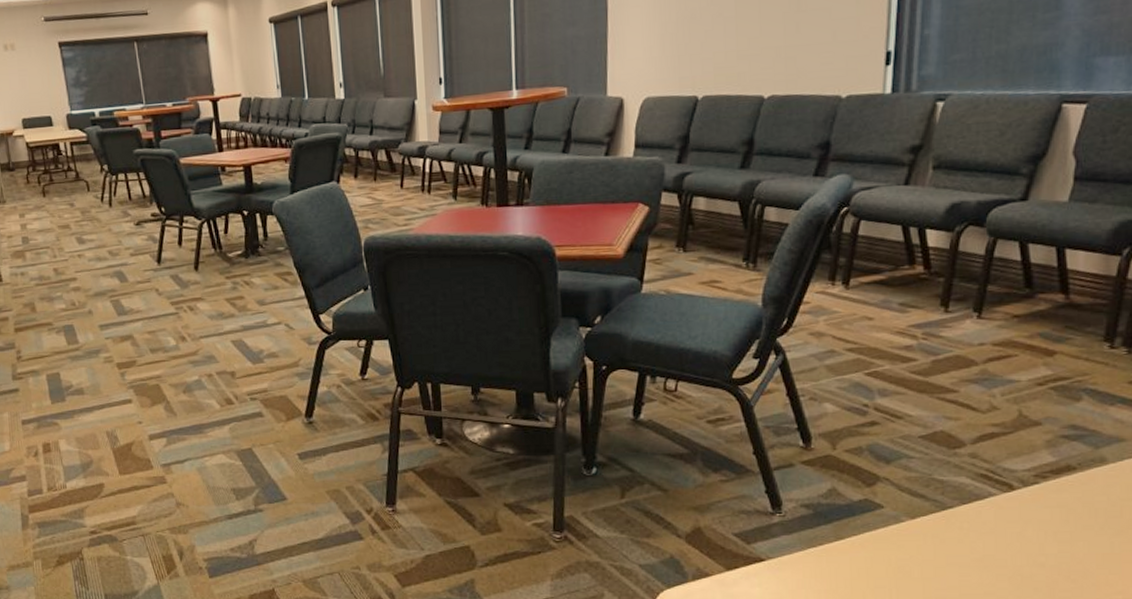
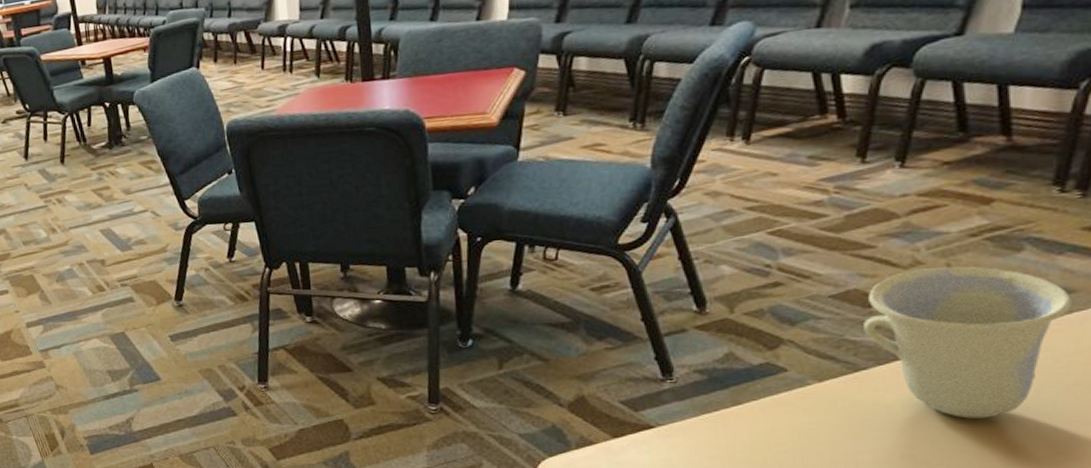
cup: none [949,413,1124,558] -> present [864,266,1073,419]

